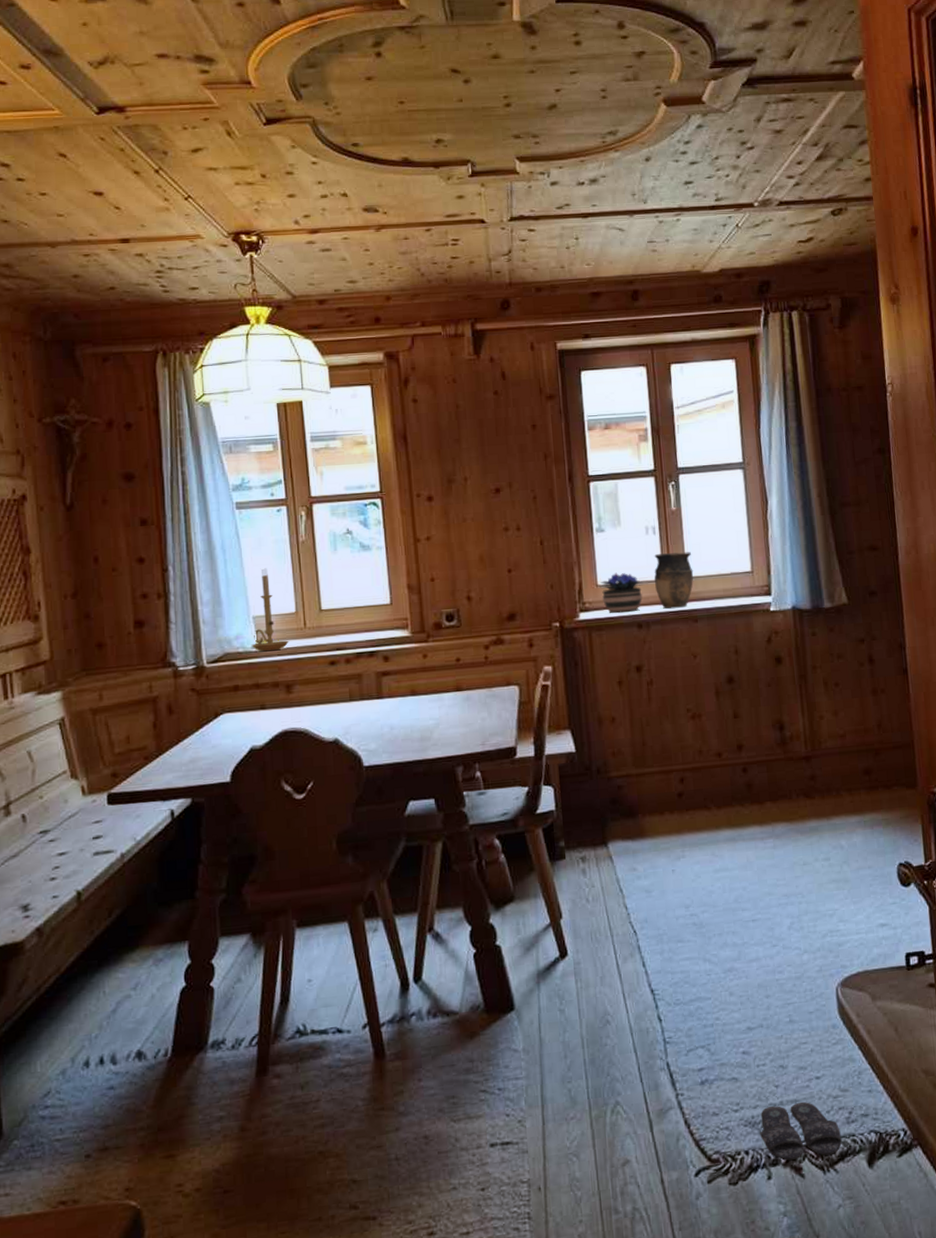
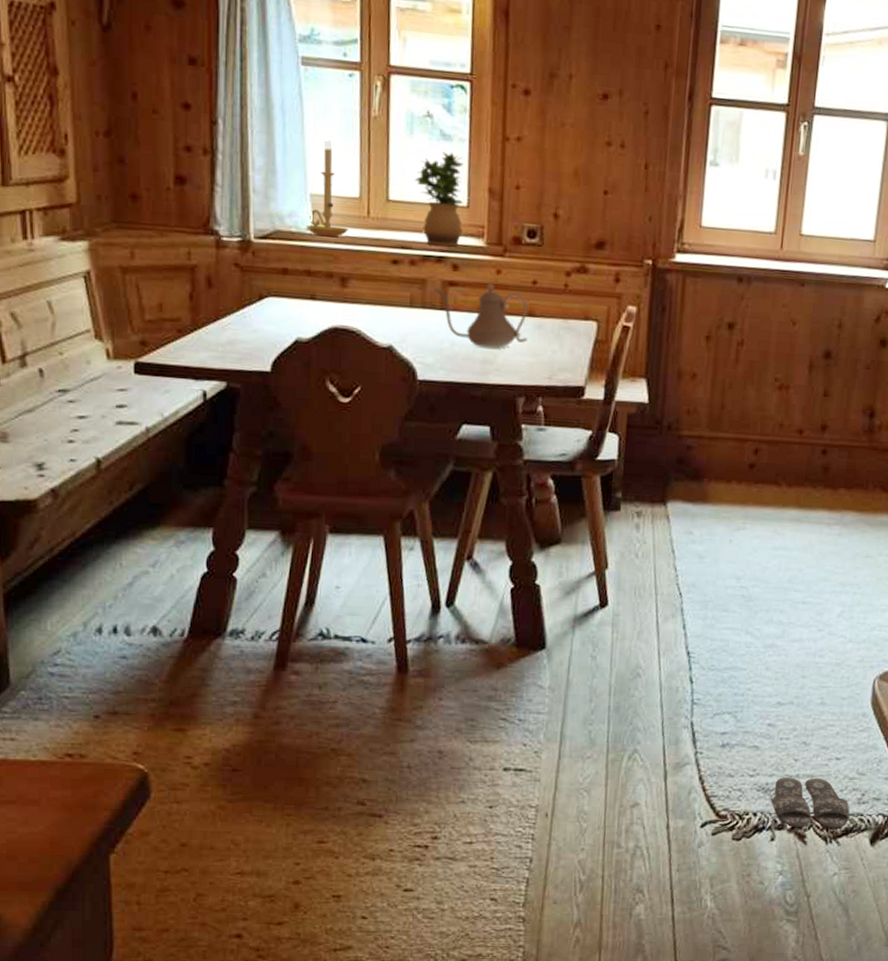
potted plant: none [343,560,389,643] -> present [415,152,463,247]
teapot: none [369,667,458,727] -> present [434,283,528,348]
potted flower: present [600,572,643,614] -> none [703,215,753,264]
vase: present [654,552,694,610] -> none [764,202,811,268]

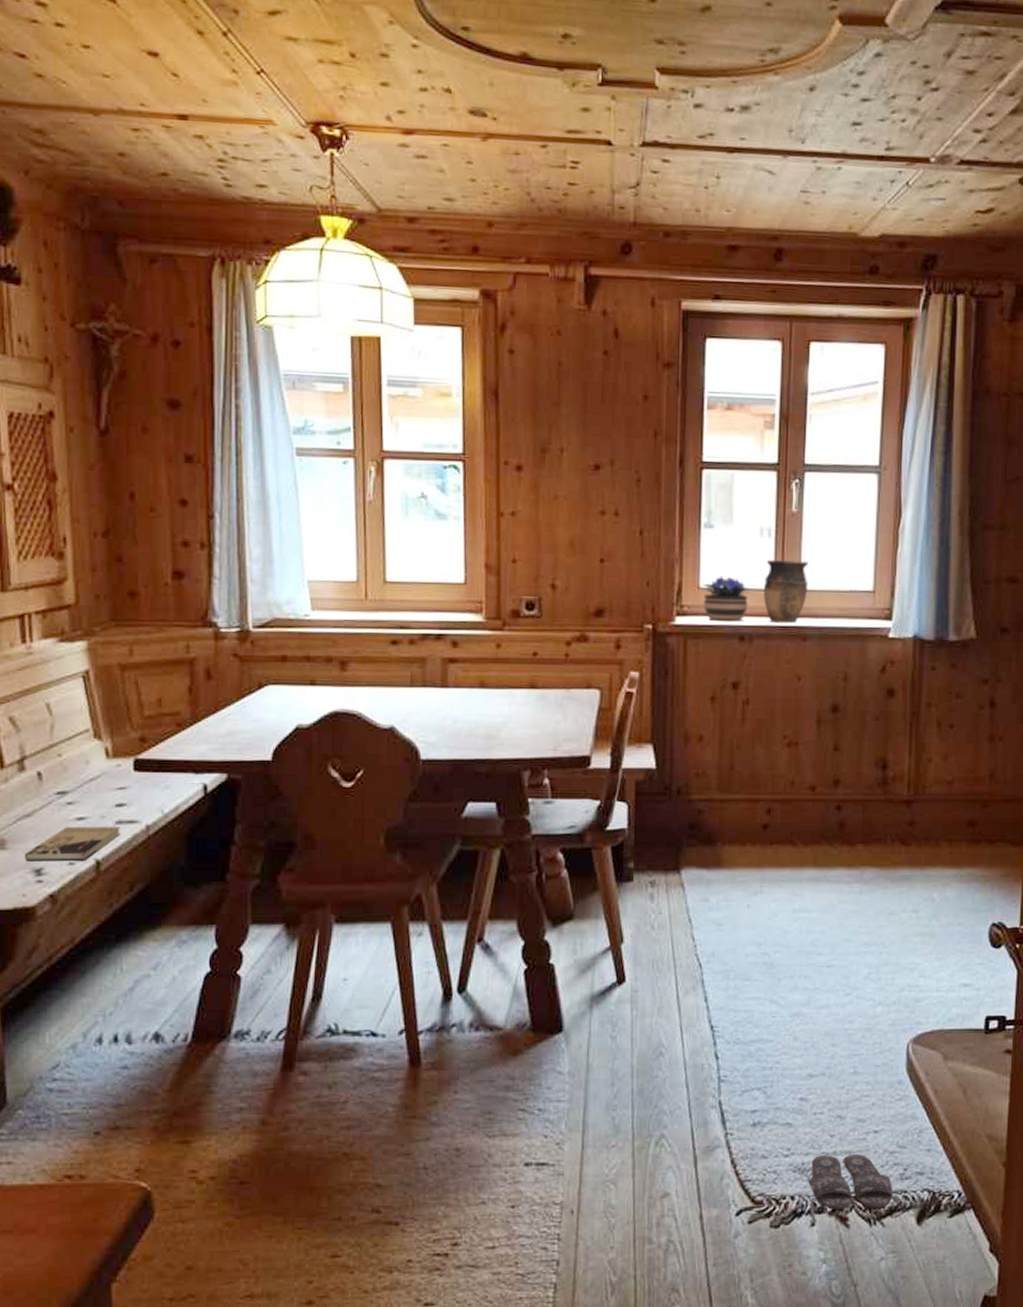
book: none [26,424,121,458] -> present [24,826,121,862]
candle holder: present [306,140,349,238] -> none [305,527,347,622]
potted plant: present [415,152,463,247] -> none [412,531,461,624]
teapot: present [434,283,528,348] -> none [434,657,530,723]
potted flower: none [703,215,753,264] -> present [702,576,751,624]
vase: none [764,202,811,268] -> present [763,560,809,624]

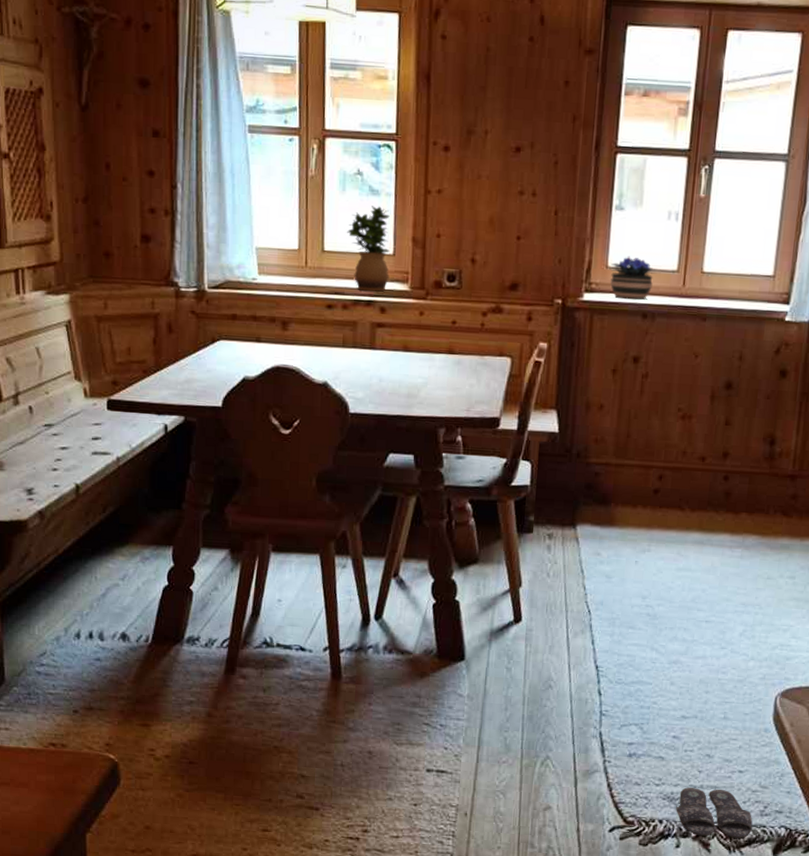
book: present [24,826,121,862] -> none [18,454,96,484]
potted plant: none [412,531,461,624] -> present [347,206,390,292]
vase: present [763,560,809,624] -> none [667,242,712,304]

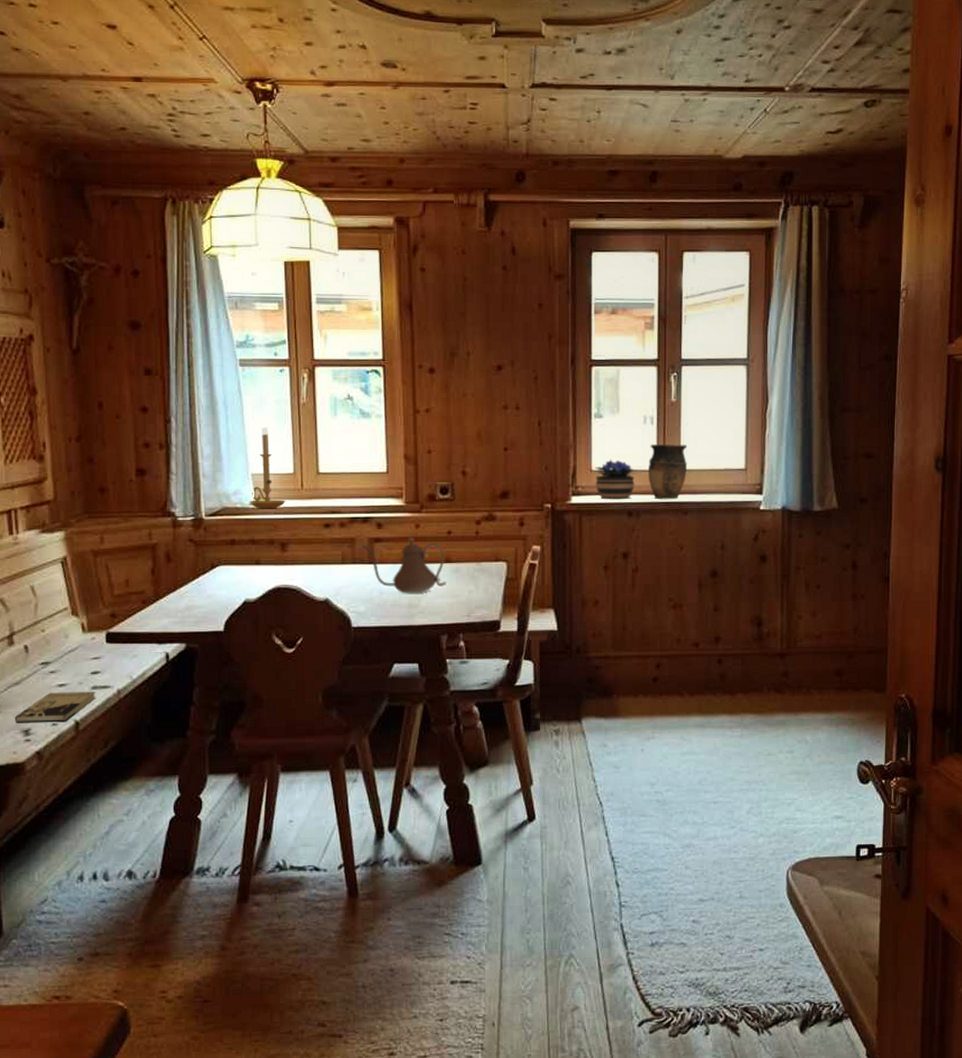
book: none [18,454,96,484] -> present [14,691,96,723]
candle holder: none [253,199,289,286] -> present [249,427,286,509]
potted plant: present [347,206,390,292] -> none [341,428,384,508]
teapot: none [364,323,448,384] -> present [362,536,446,594]
vase: none [667,242,712,304] -> present [647,444,688,500]
slippers: present [676,787,753,839] -> none [702,969,778,1021]

